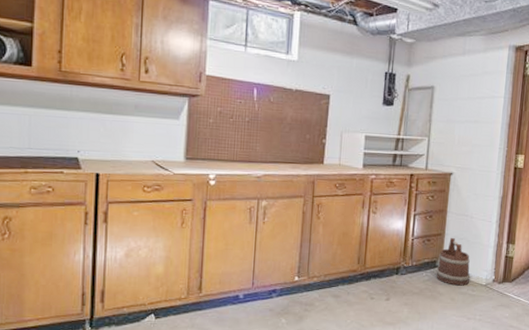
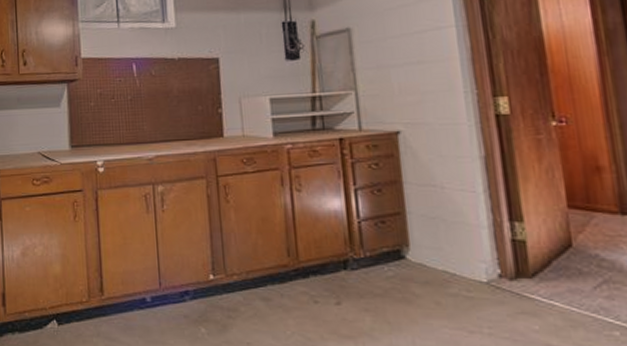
bucket: present [436,238,471,286] -> none [403,218,460,284]

